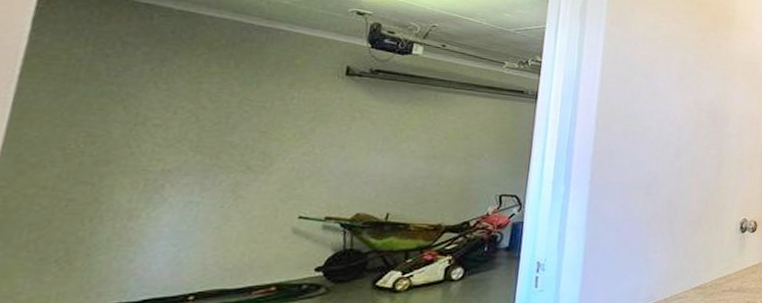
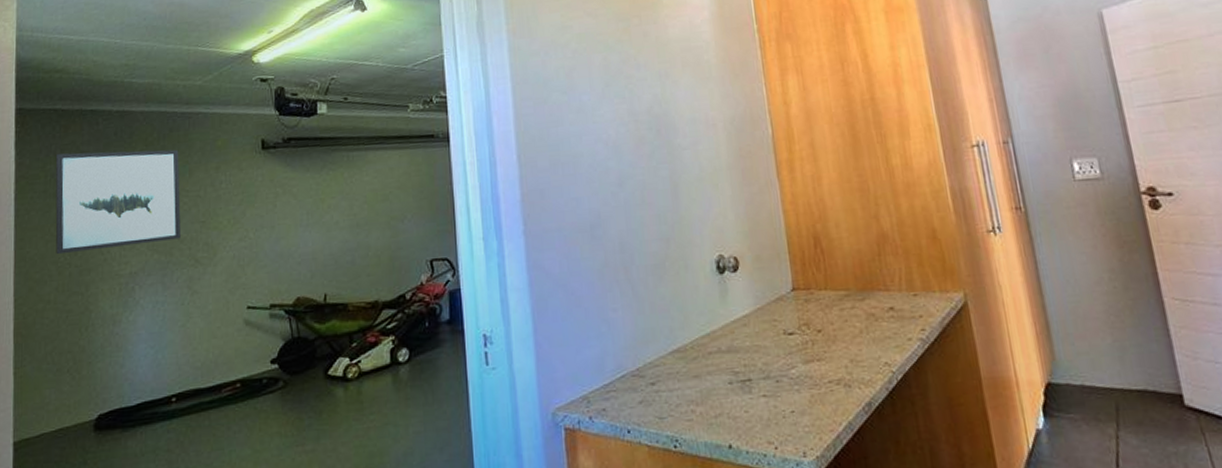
wall art: none [66,39,249,145] -> present [55,149,181,255]

